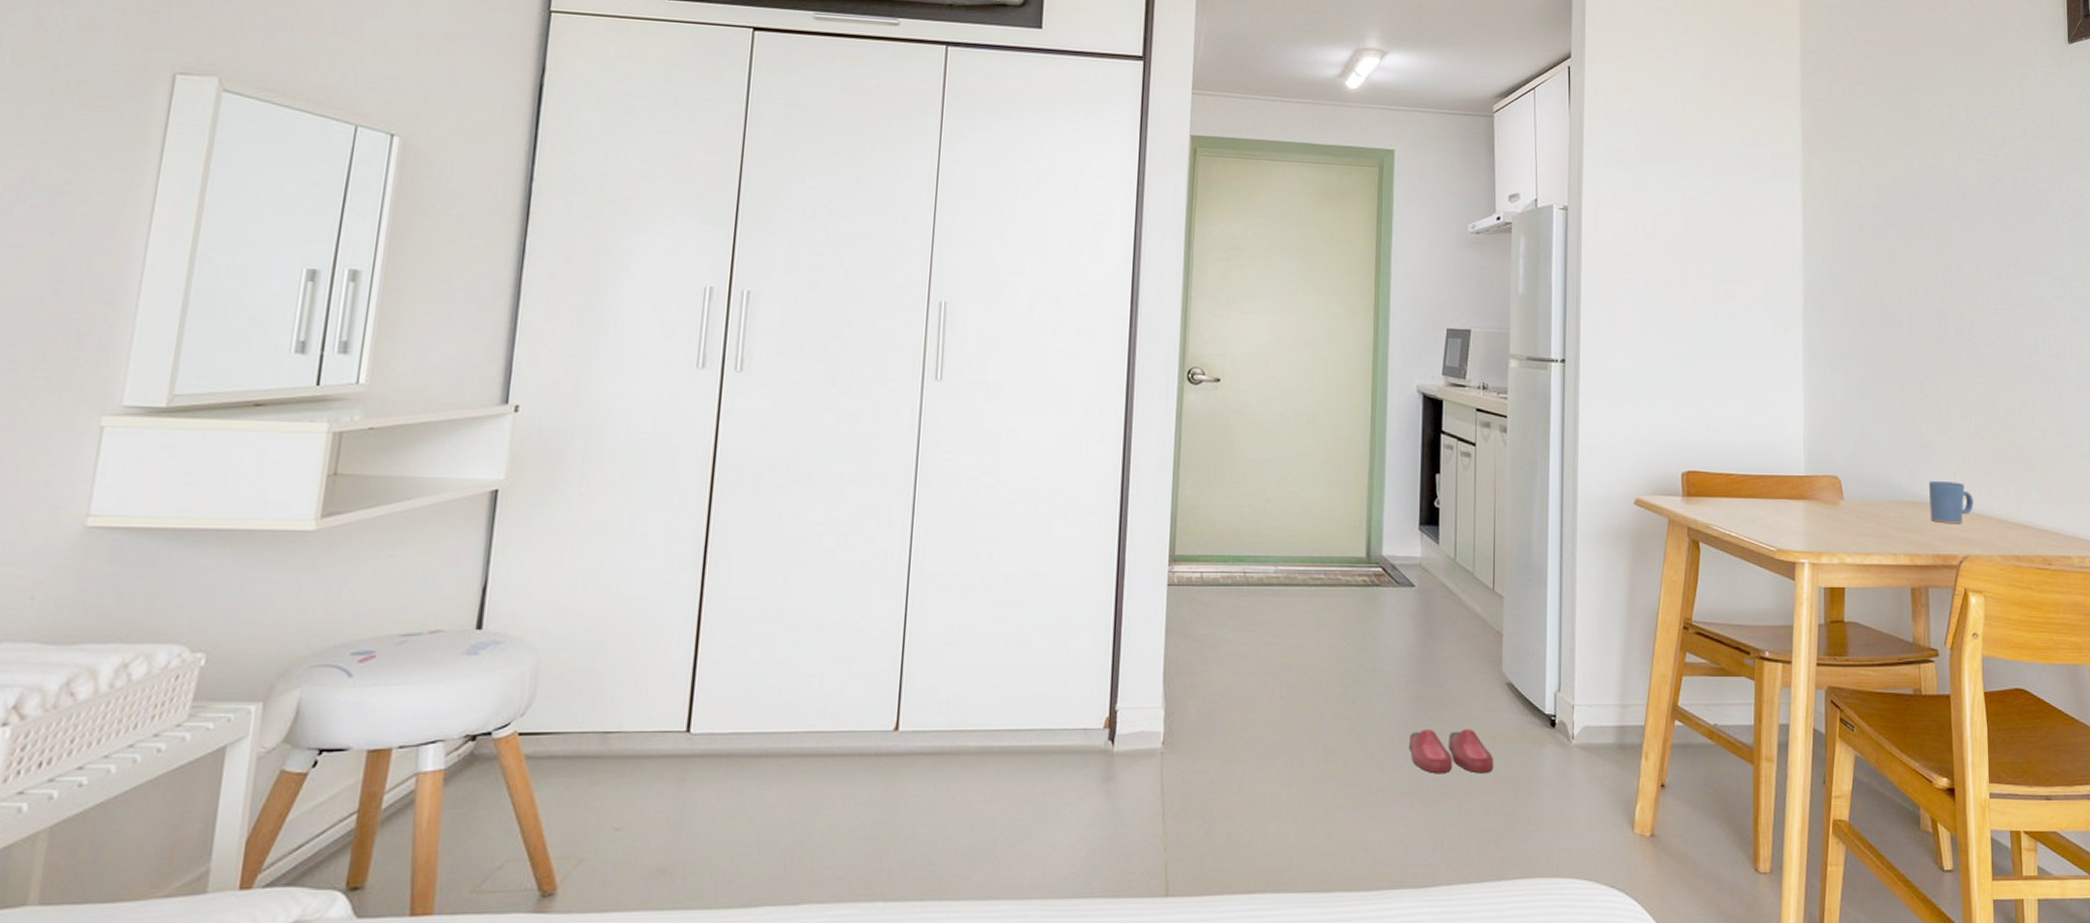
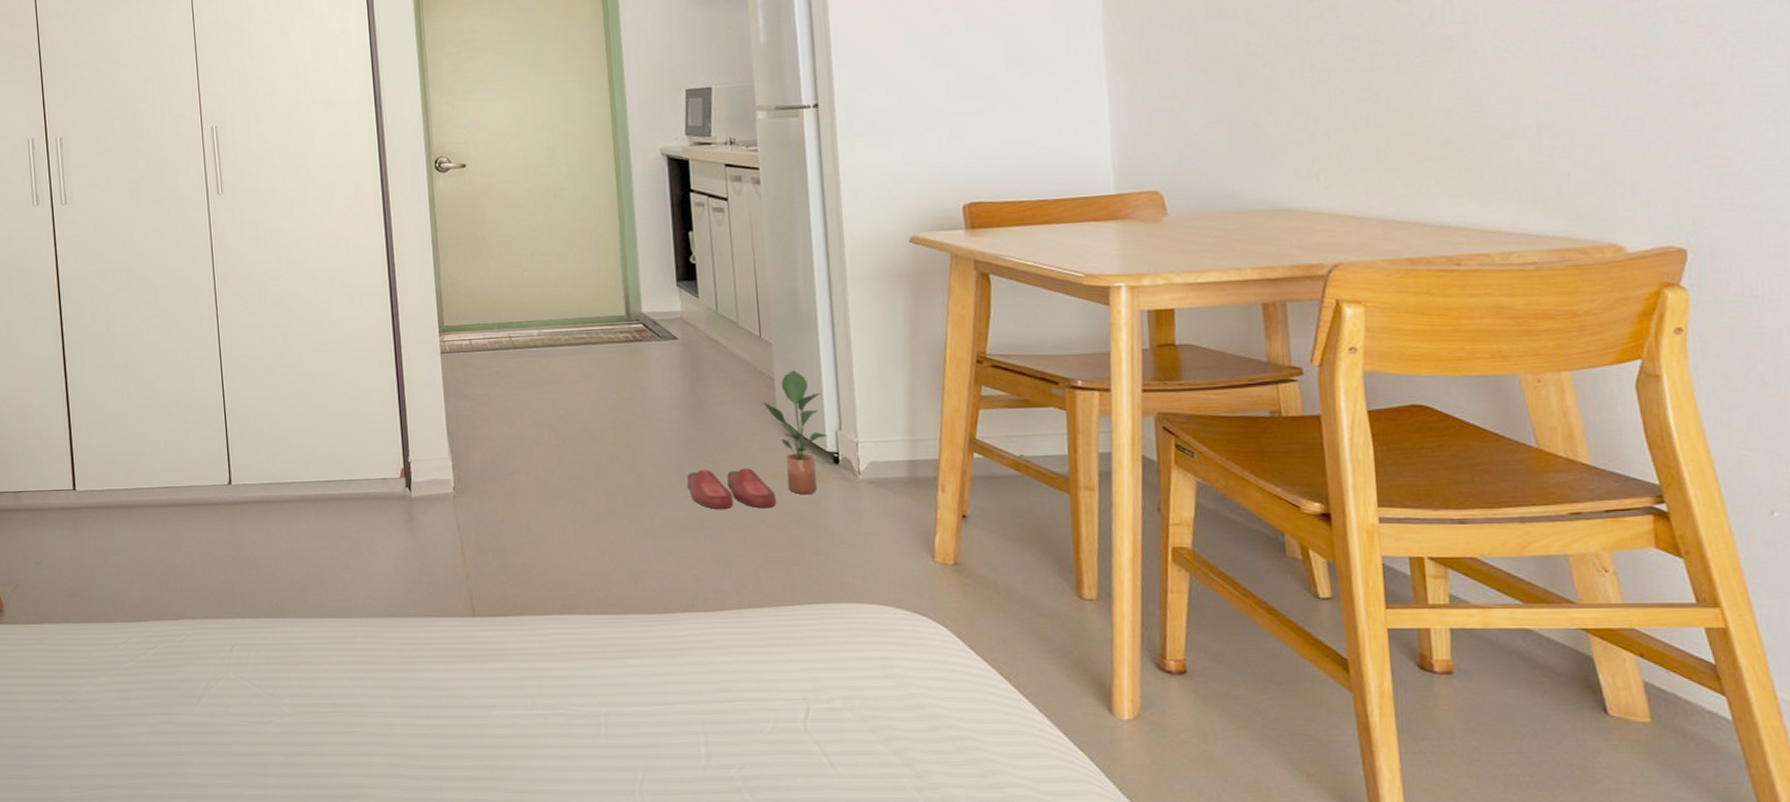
potted plant: none [1490,626,1547,760] -> present [763,370,828,495]
mug: present [1929,480,1974,524] -> none [1282,183,1346,231]

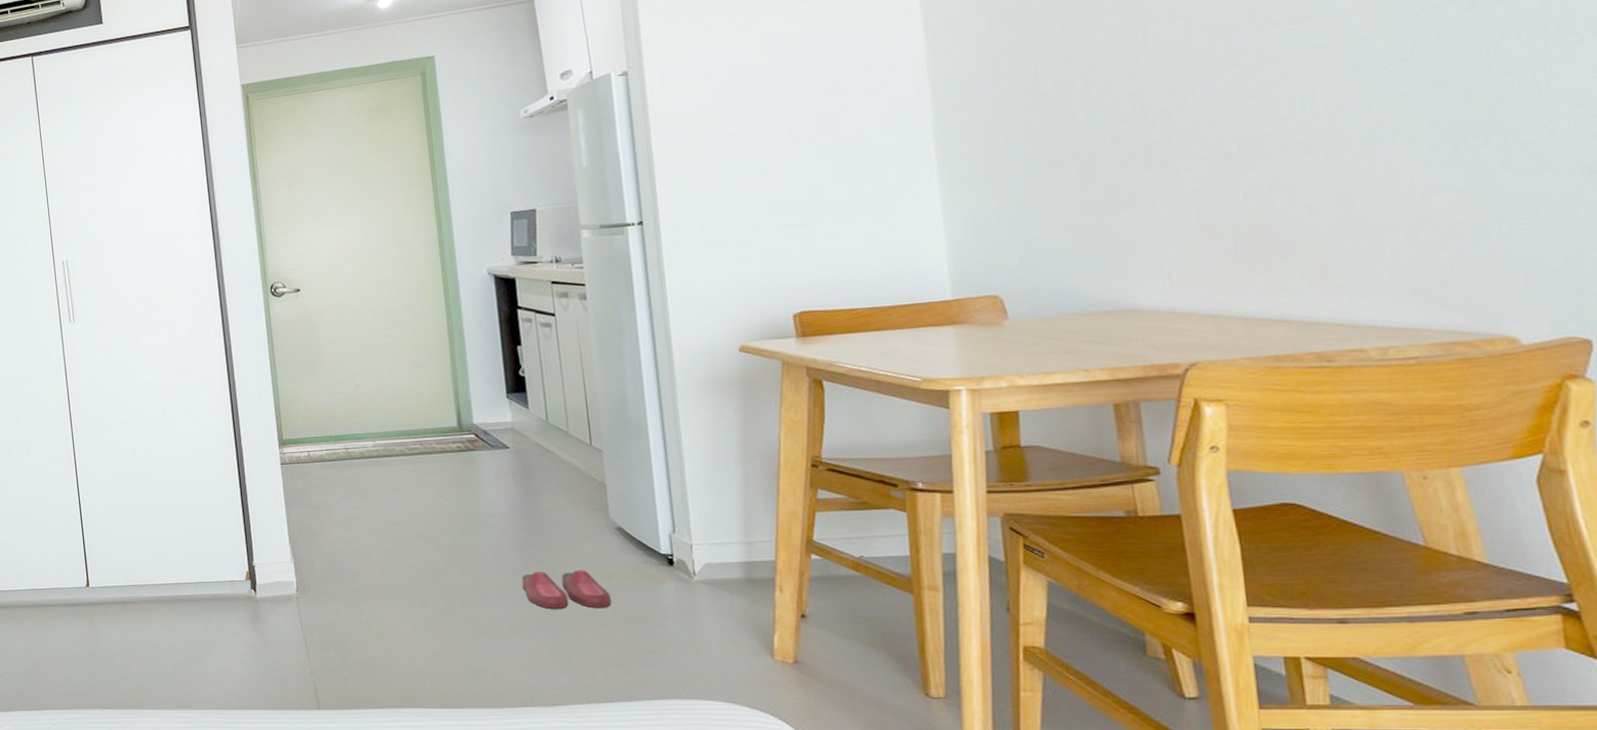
potted plant: present [763,370,828,495] -> none [596,476,661,596]

